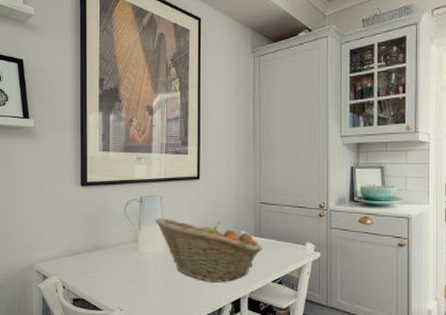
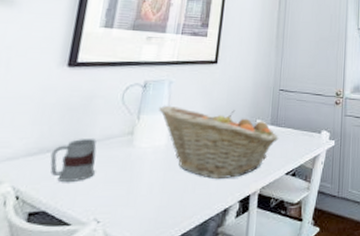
mug: none [80,245,114,279] -> present [50,139,97,183]

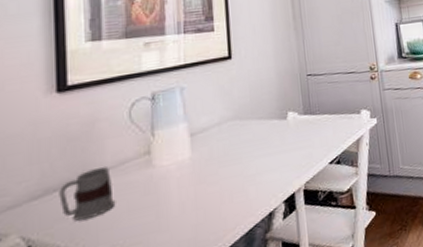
fruit basket: present [158,105,279,180] -> none [173,106,316,184]

